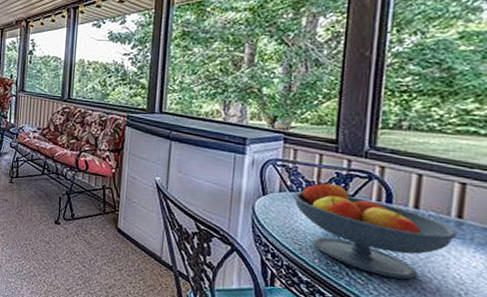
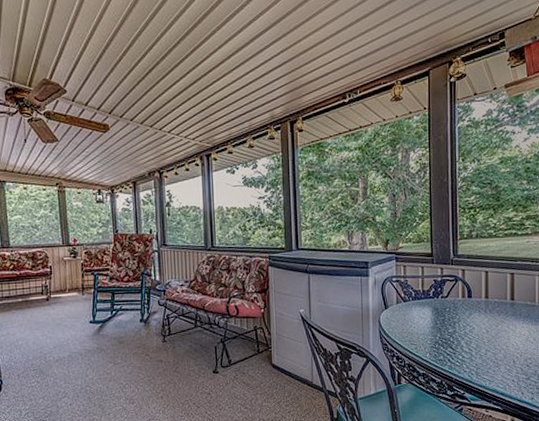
fruit bowl: present [292,180,458,280] -> none [406,288,512,356]

